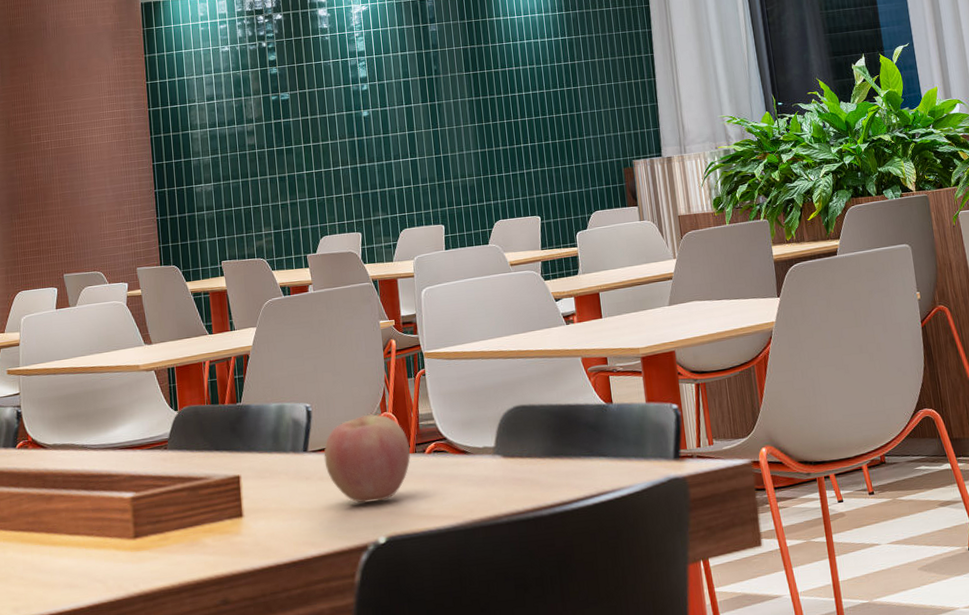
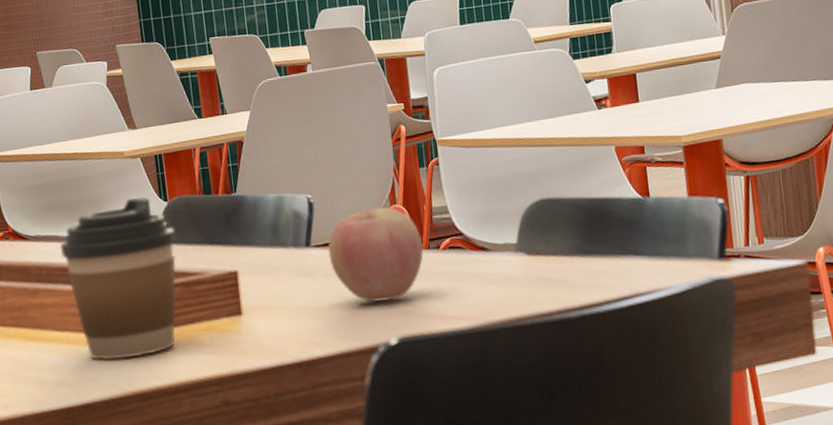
coffee cup: none [75,406,185,562] -> present [60,196,176,360]

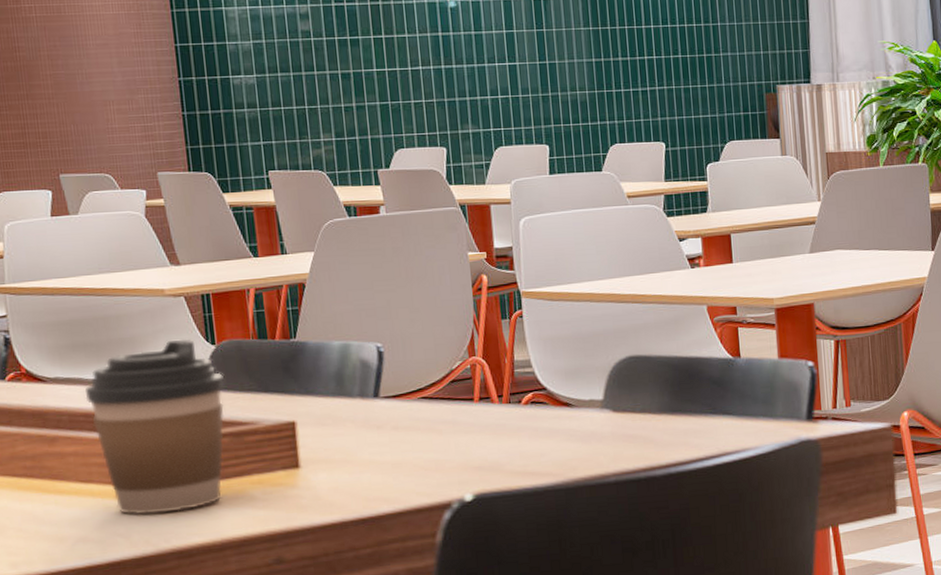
apple: present [328,206,424,302] -> none [399,358,504,457]

